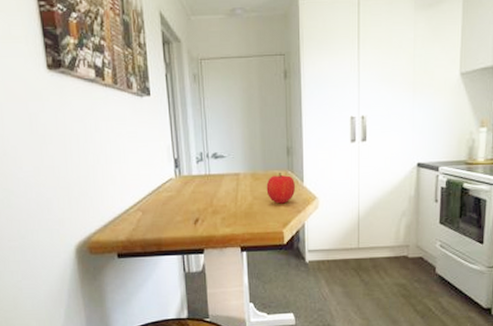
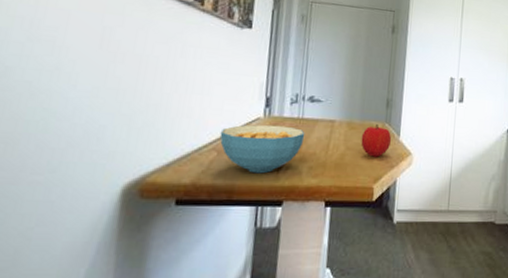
cereal bowl: none [141,183,214,228] -> present [219,124,305,174]

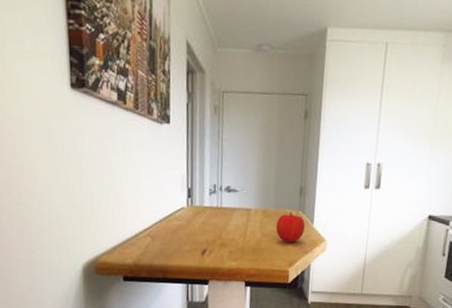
cereal bowl: present [219,124,305,174] -> none [152,213,224,257]

